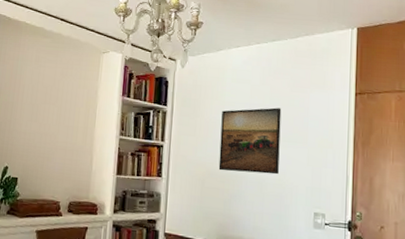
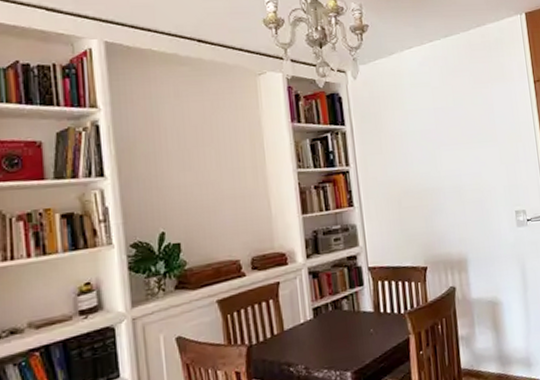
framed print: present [218,107,282,175] -> none [406,108,475,187]

